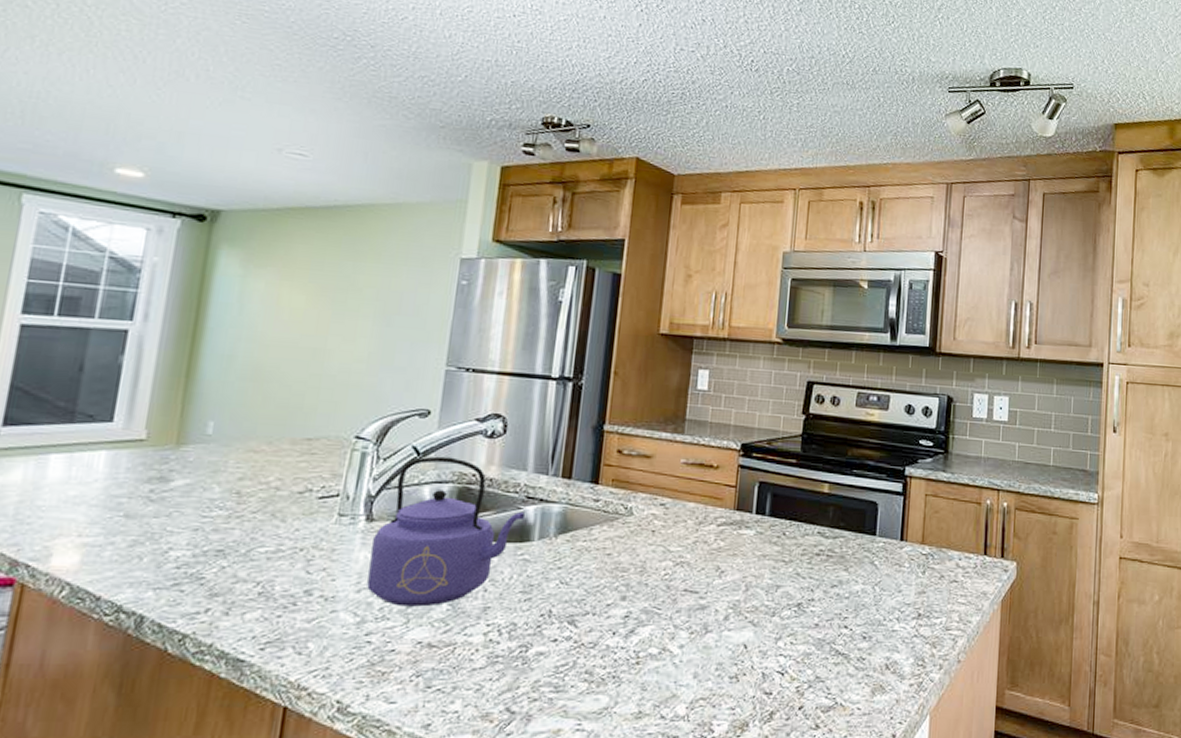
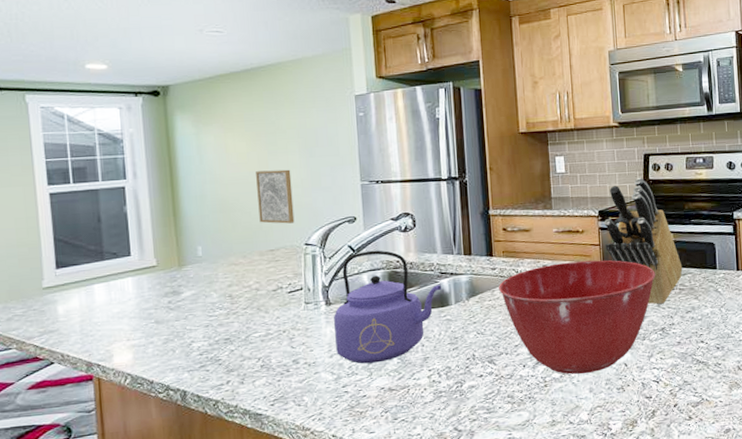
wall art: none [301,334,358,408] -> present [256,169,295,224]
mixing bowl: none [598,503,800,652] -> present [499,260,655,375]
knife block: none [742,408,835,573] -> present [604,177,683,305]

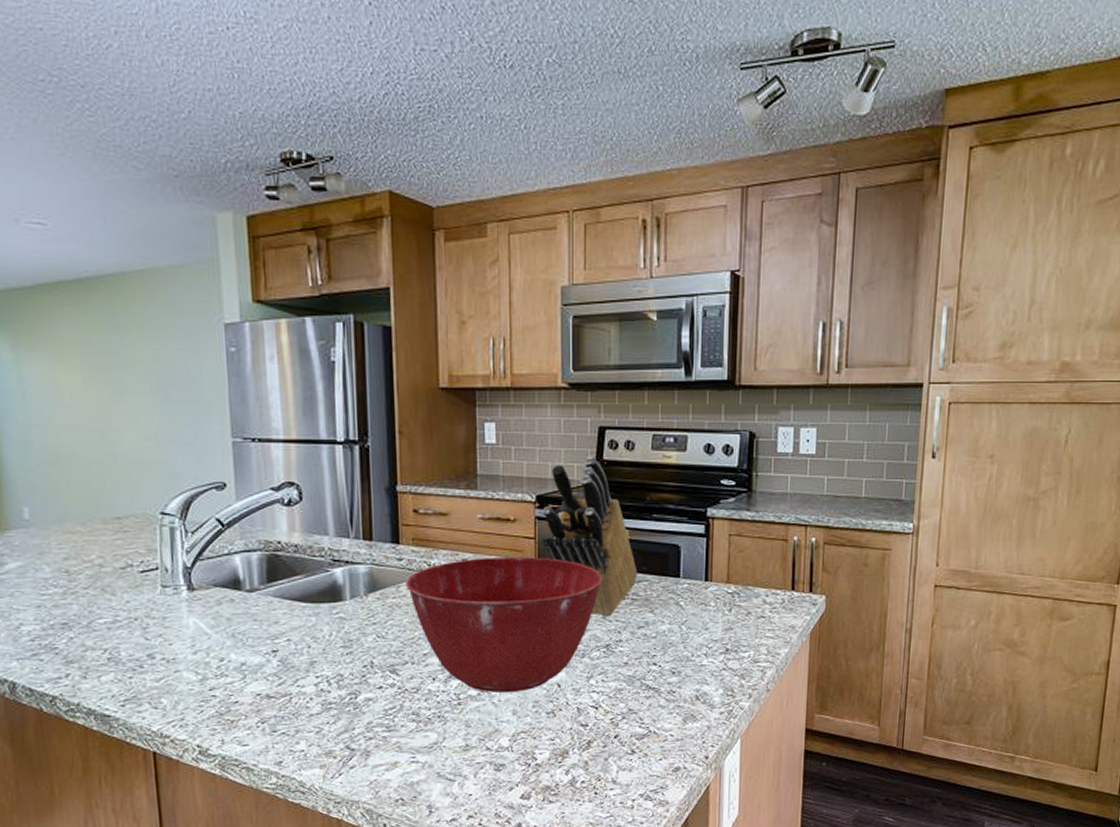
wall art: present [256,169,295,224] -> none [95,416,147,486]
kettle: present [334,250,441,364] -> none [198,526,333,664]

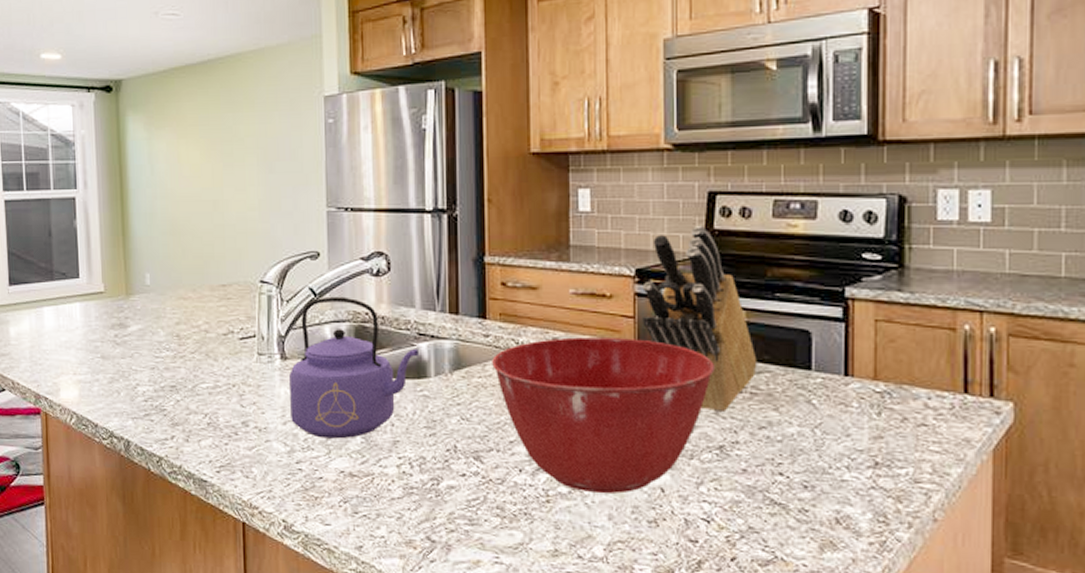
kettle: none [198,526,333,664] -> present [289,296,418,439]

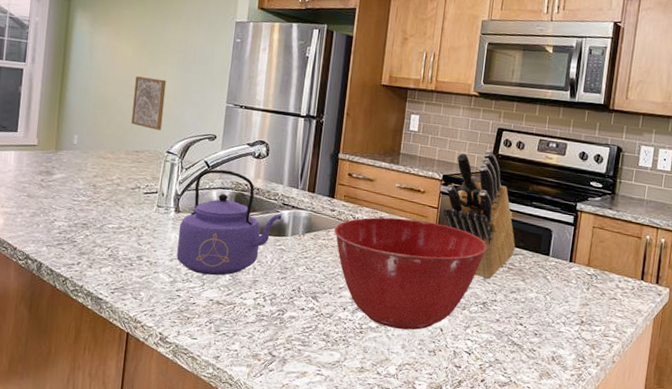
wall art: none [209,187,250,254] -> present [131,76,167,131]

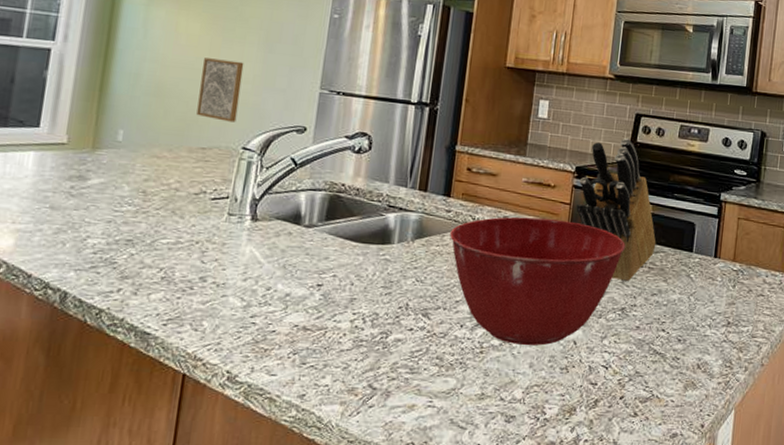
kettle: present [176,169,281,276] -> none [252,167,386,296]

